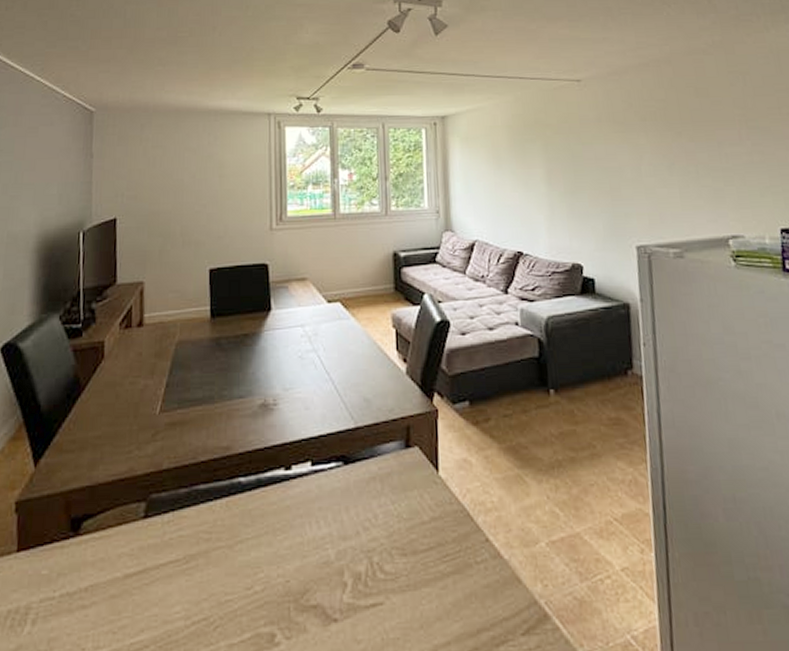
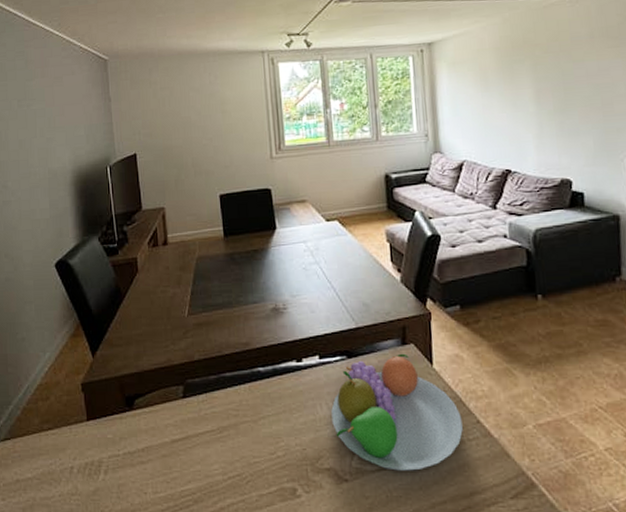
fruit bowl: none [322,458,470,605] -> present [331,353,463,471]

